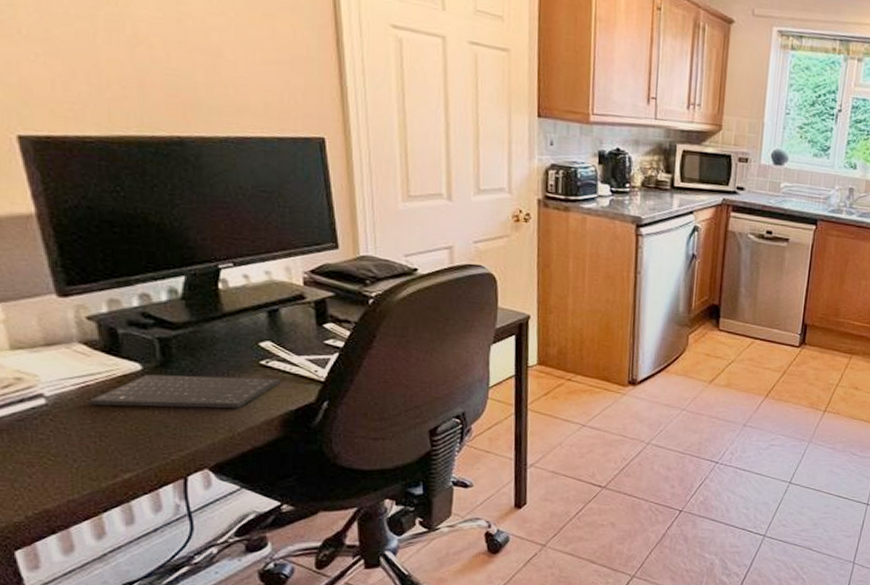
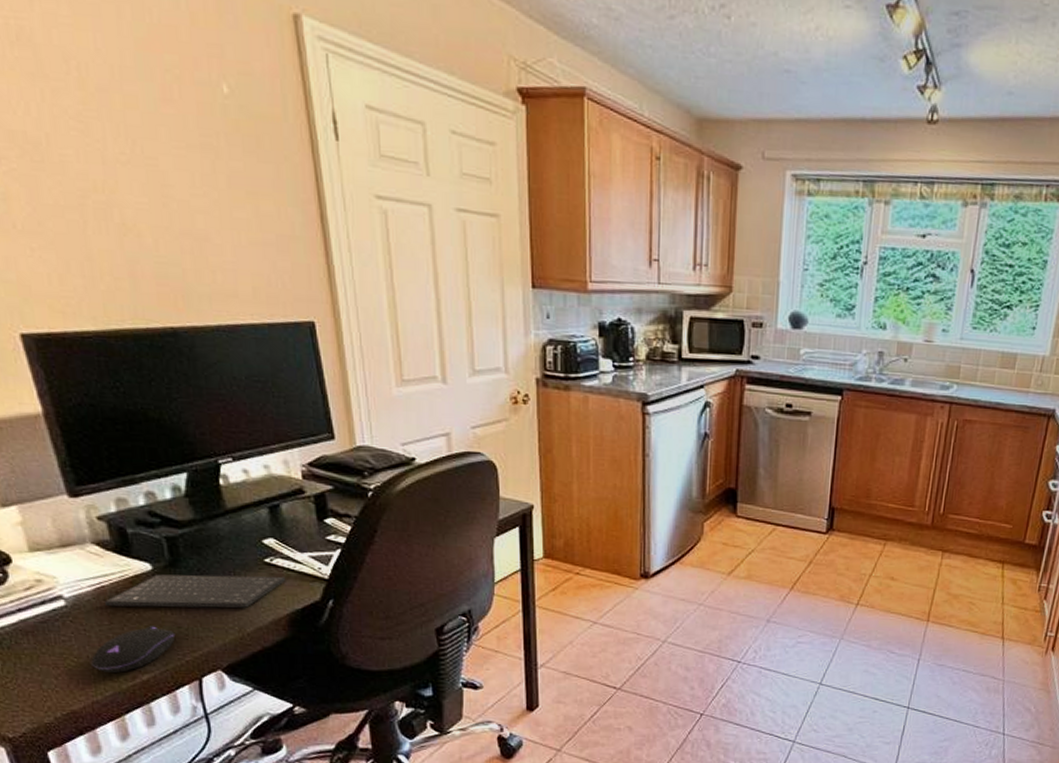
computer mouse: none [70,425,162,471] -> present [91,626,176,673]

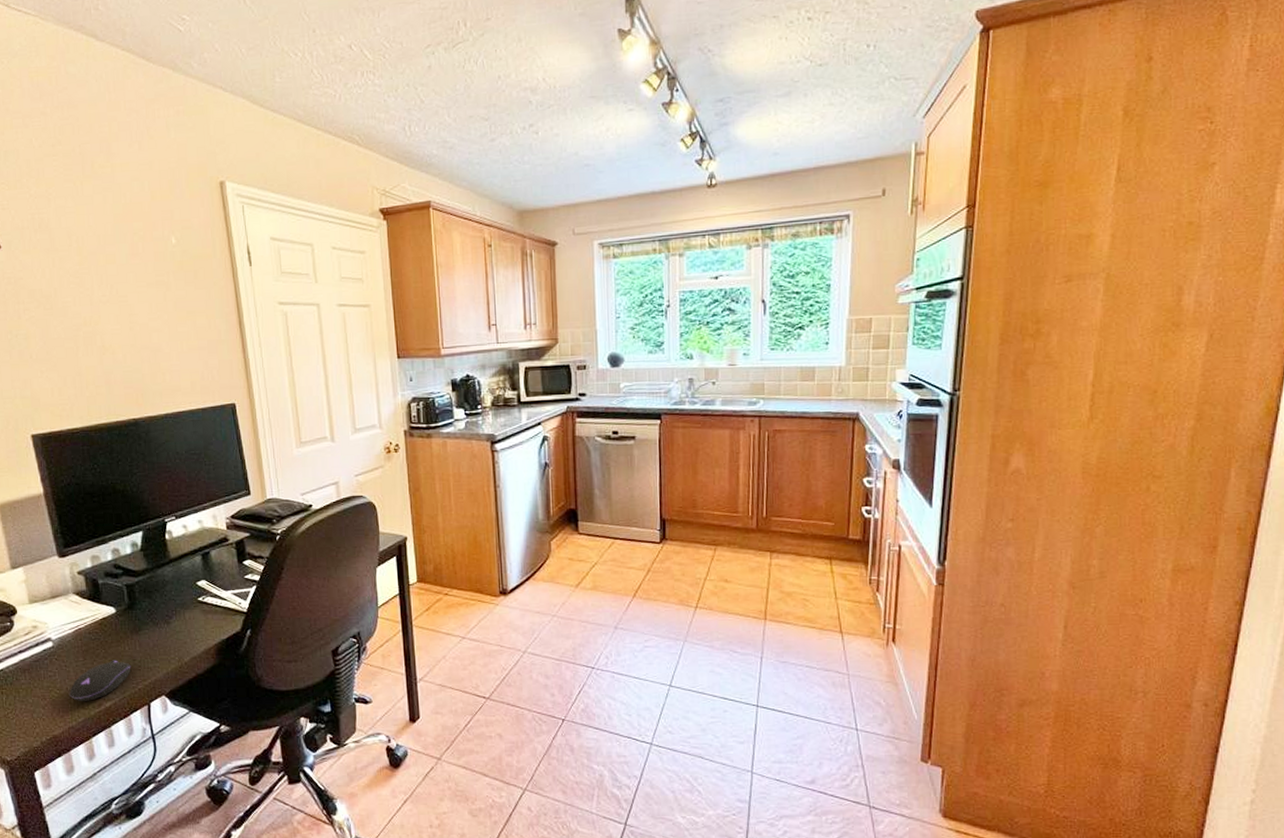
keyboard: present [105,574,286,608] -> none [81,612,214,644]

